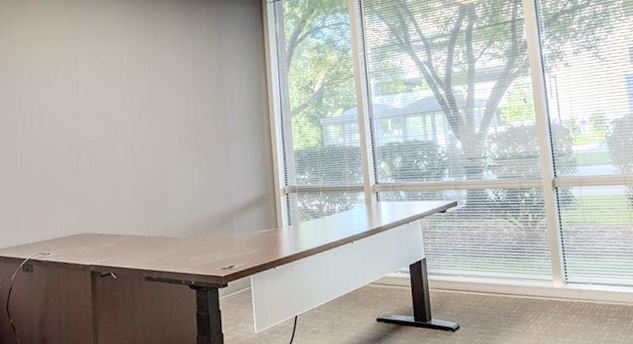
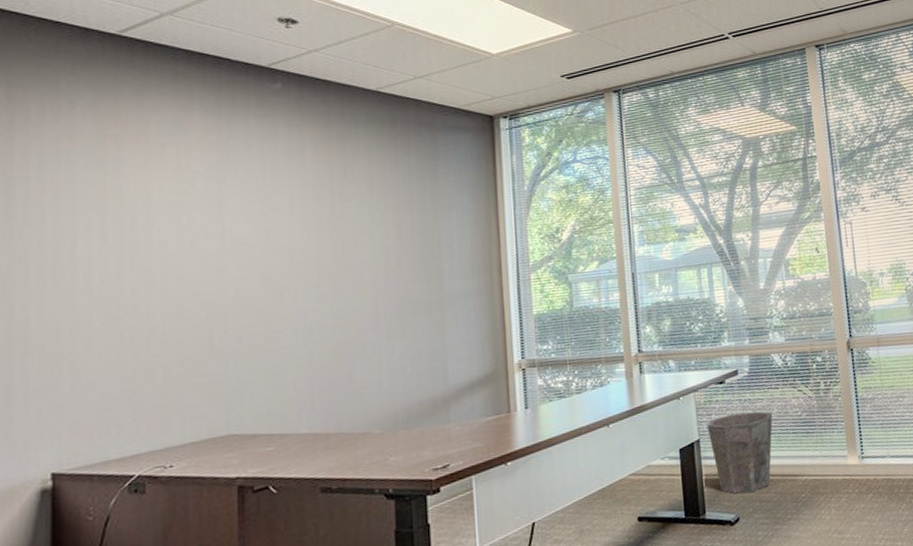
waste bin: none [432,237,488,306] -> present [707,411,773,494]

